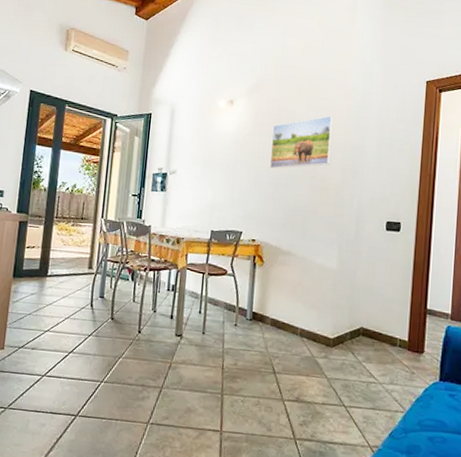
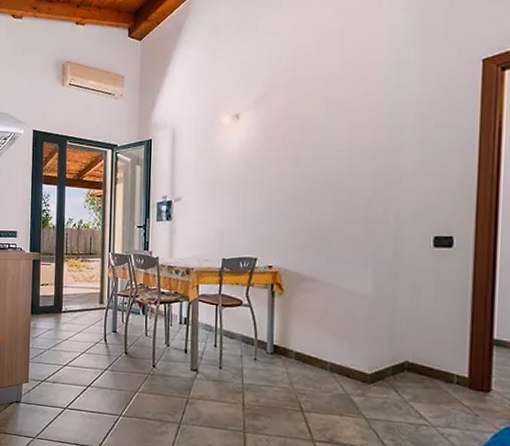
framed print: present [270,115,334,169] -> none [284,117,361,186]

